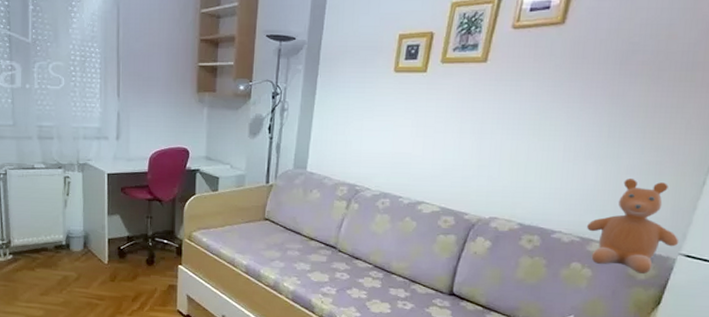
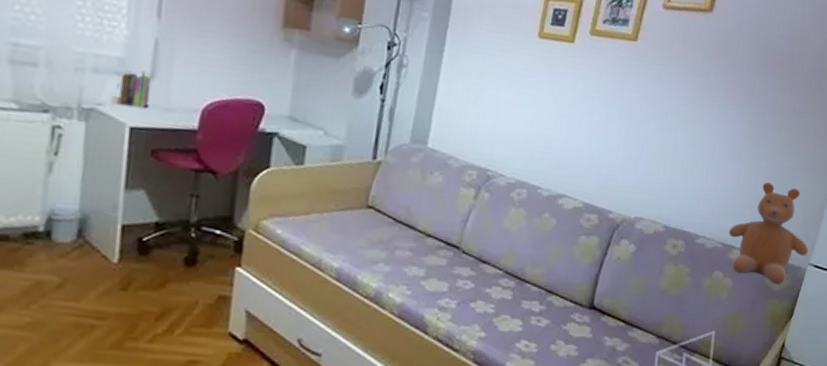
books: none [94,132,118,161] -> present [110,67,152,109]

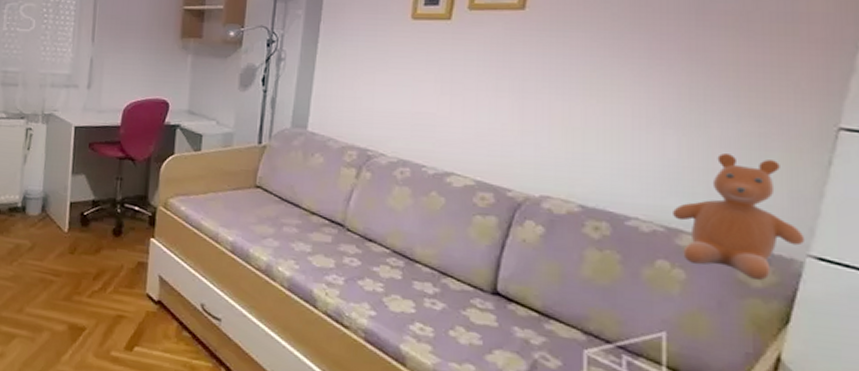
books: present [110,67,152,109] -> none [62,80,89,112]

